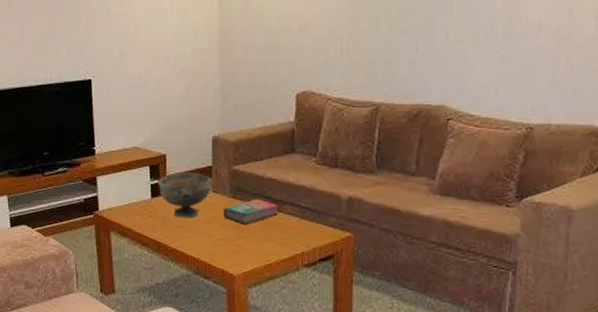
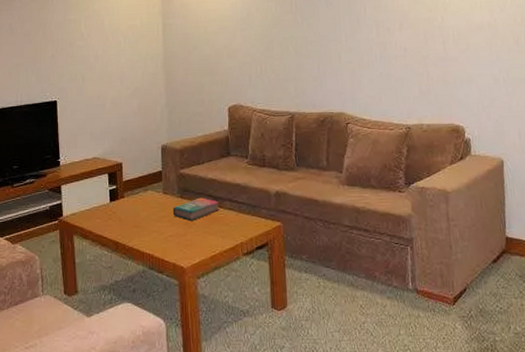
decorative bowl: present [159,171,211,219] -> none [116,177,161,219]

